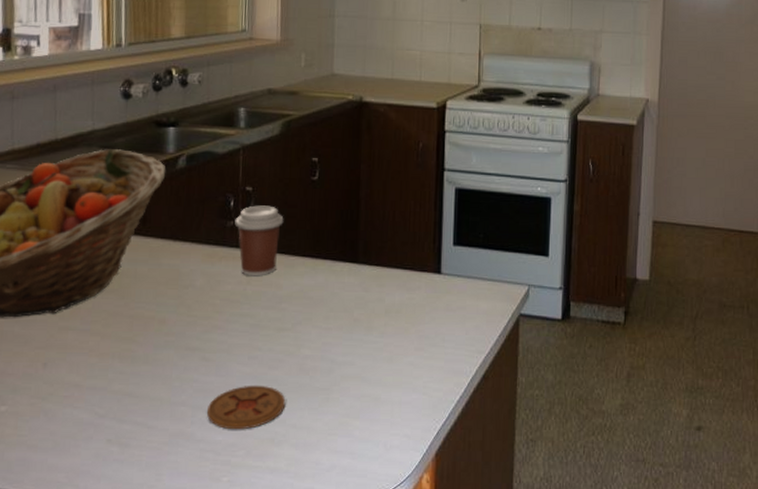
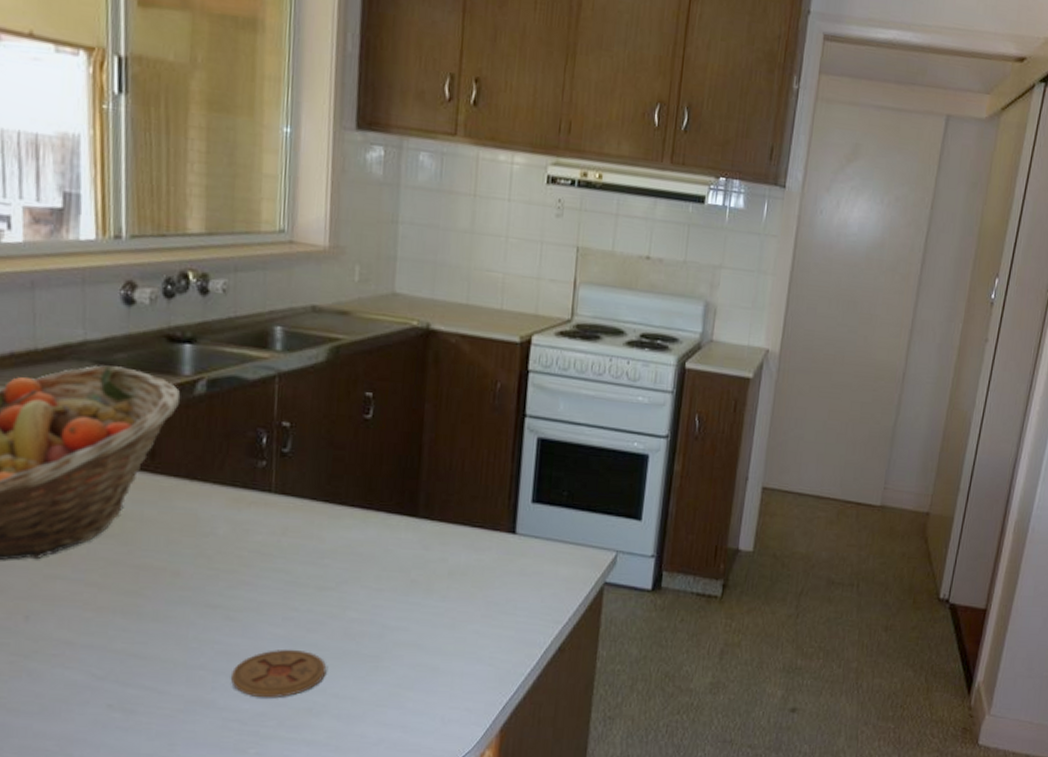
coffee cup: present [234,205,284,276] -> none [267,444,329,527]

